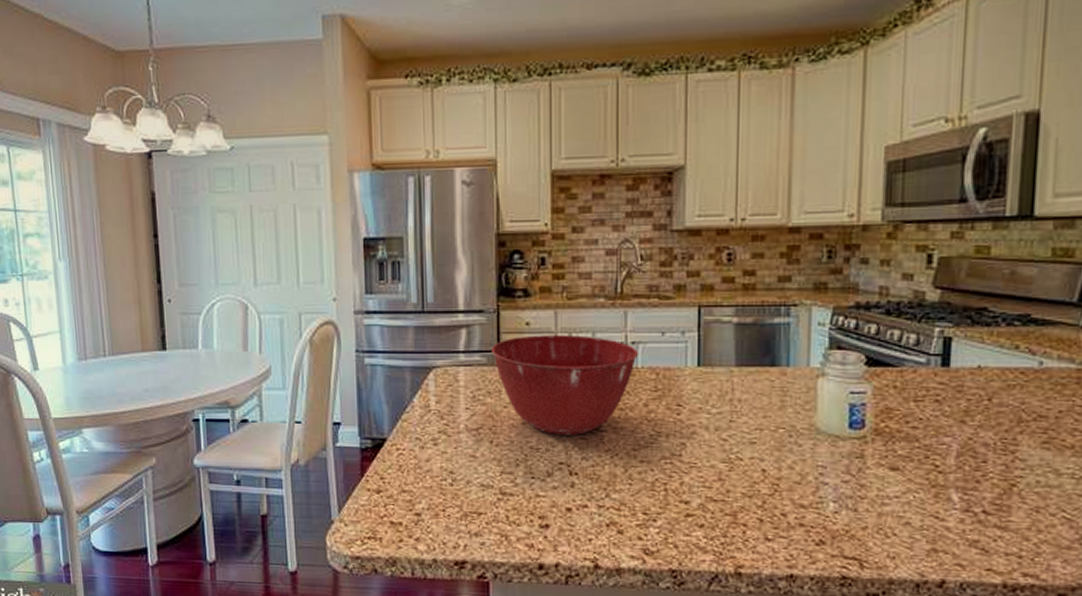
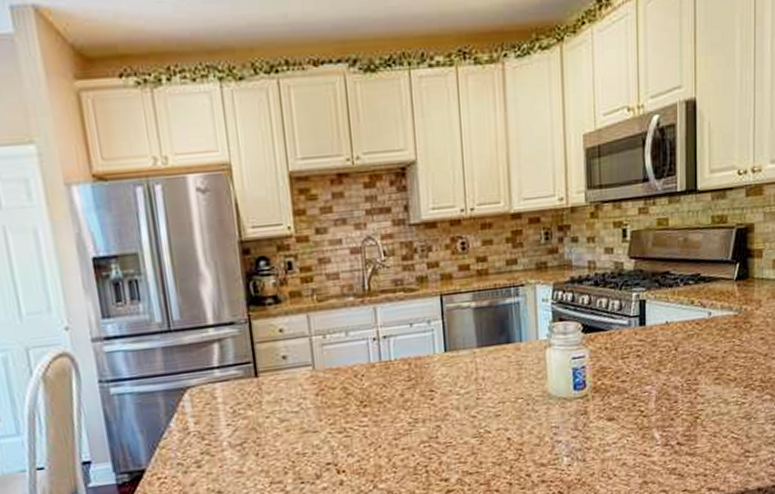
mixing bowl: present [491,335,638,435] -> none [247,335,390,437]

